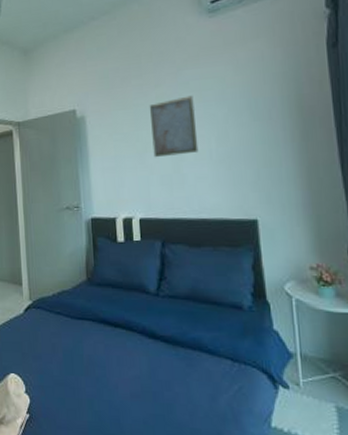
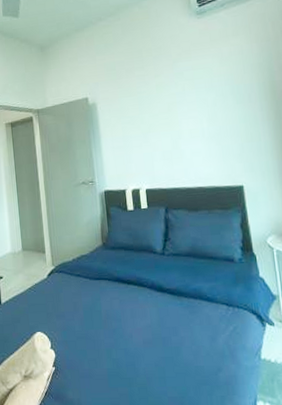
wall art: present [149,95,199,158] -> none [150,83,193,137]

